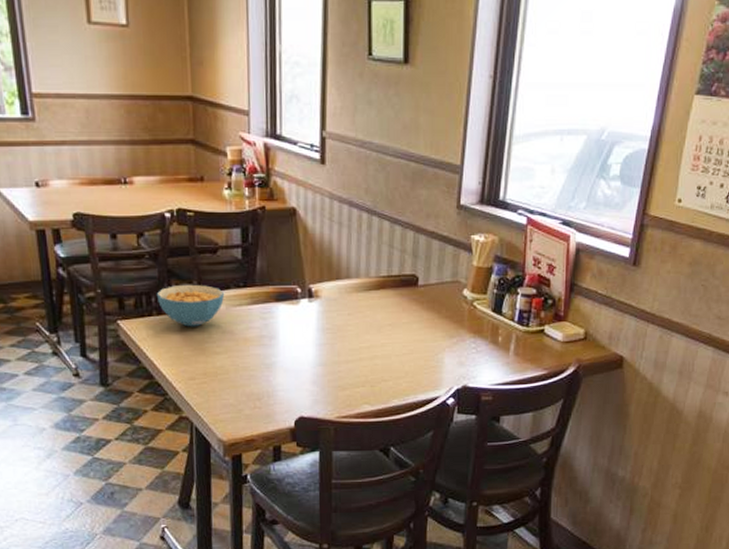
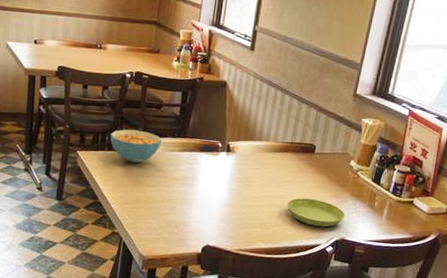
saucer: none [392,342,464,376] -> present [286,198,345,227]

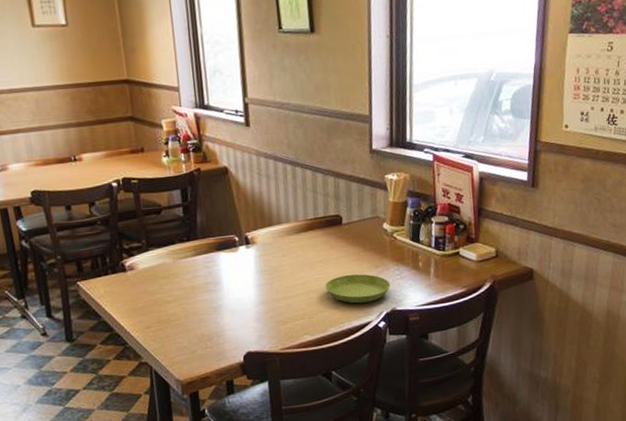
cereal bowl: present [110,129,162,164] -> none [110,242,171,282]

